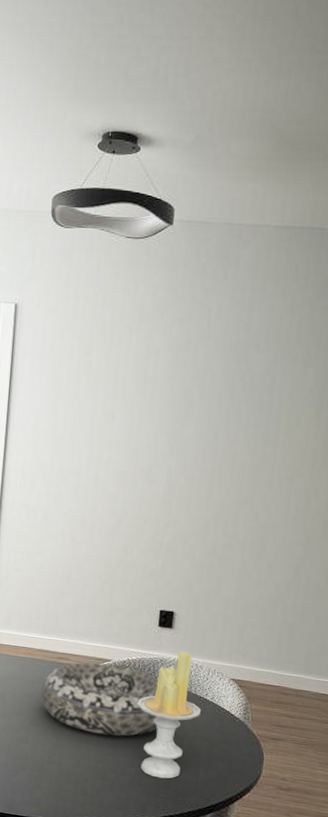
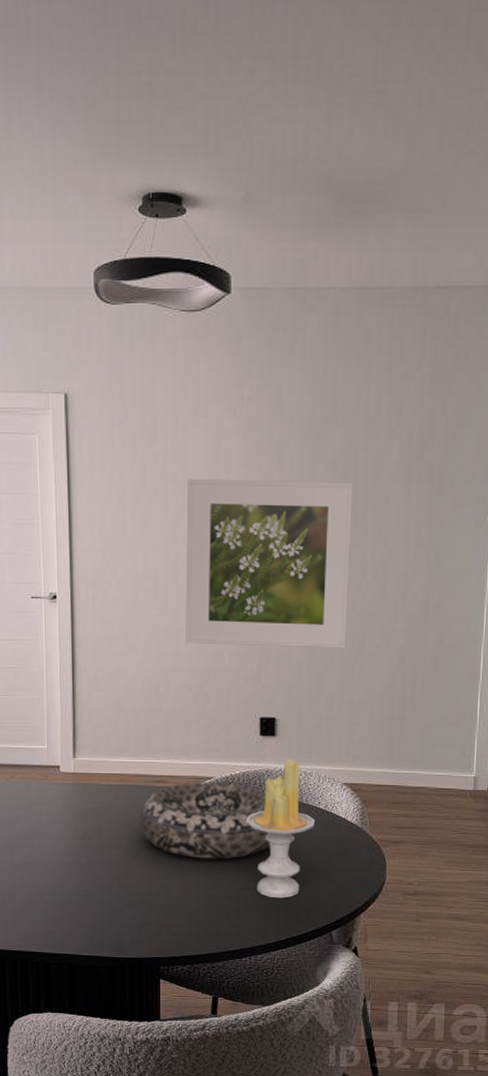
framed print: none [100,387,268,555] -> present [186,478,353,648]

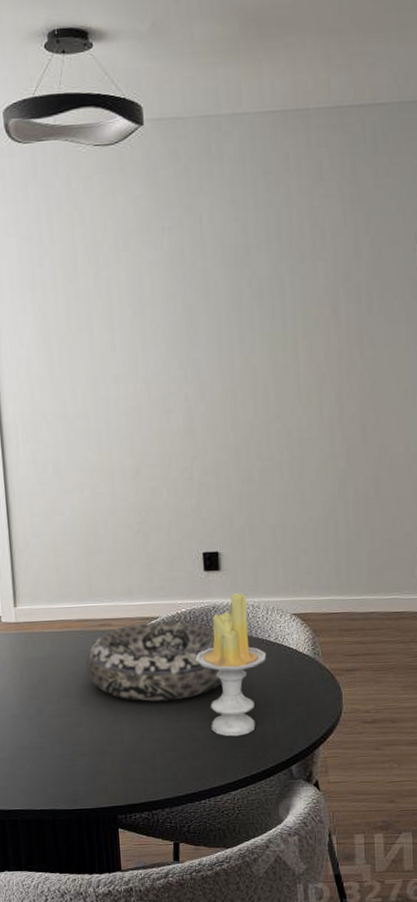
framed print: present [186,478,353,648] -> none [112,307,285,482]

